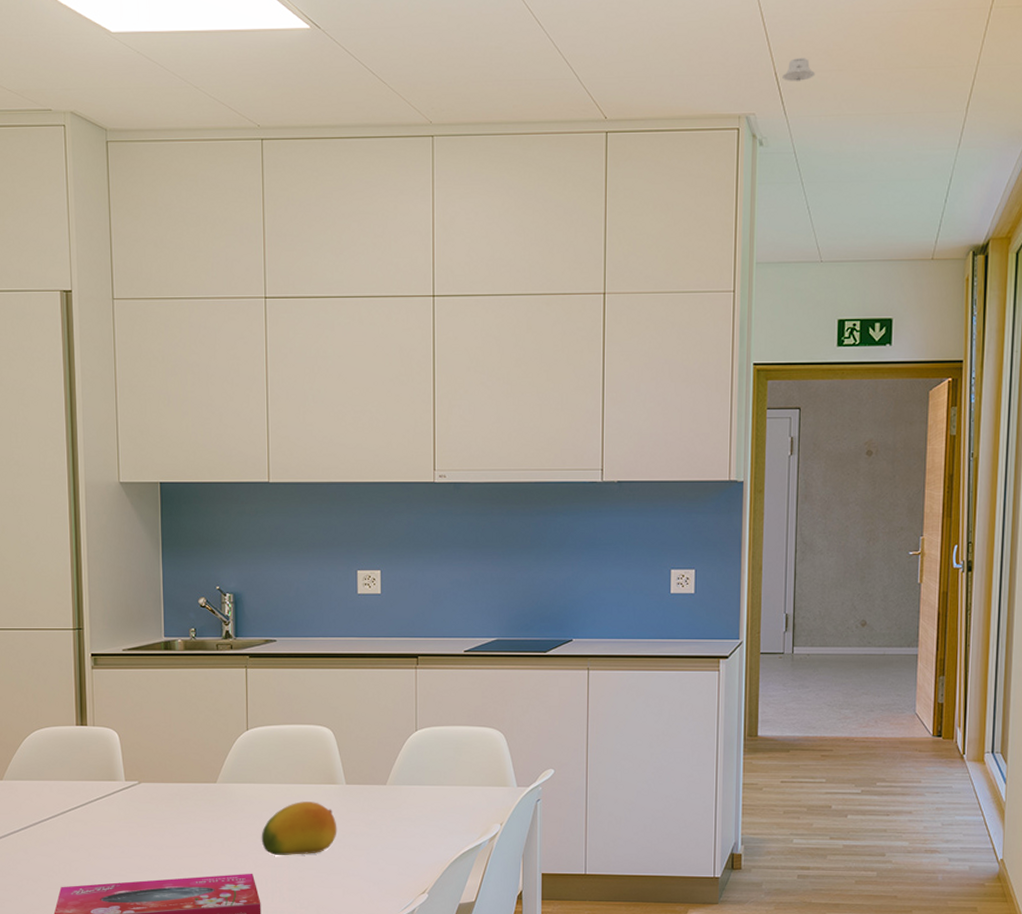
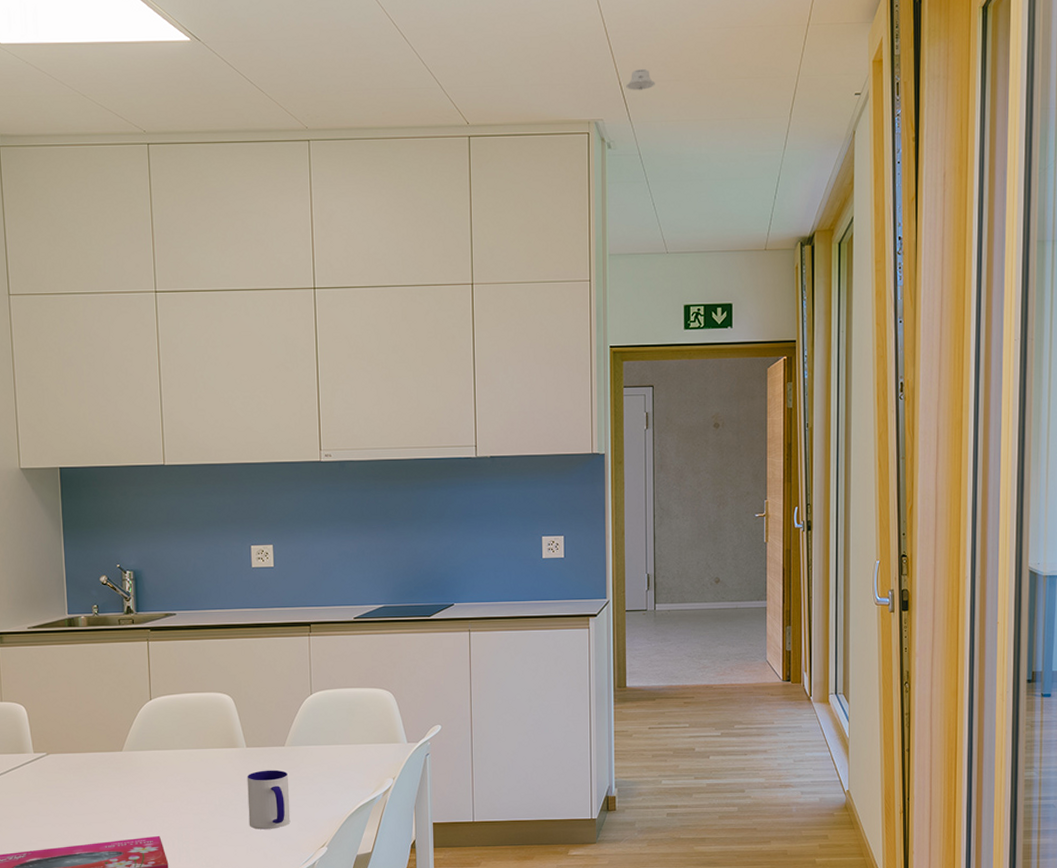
fruit: present [261,802,337,855] -> none [167,765,240,817]
mug: none [345,809,390,872] -> present [247,770,291,830]

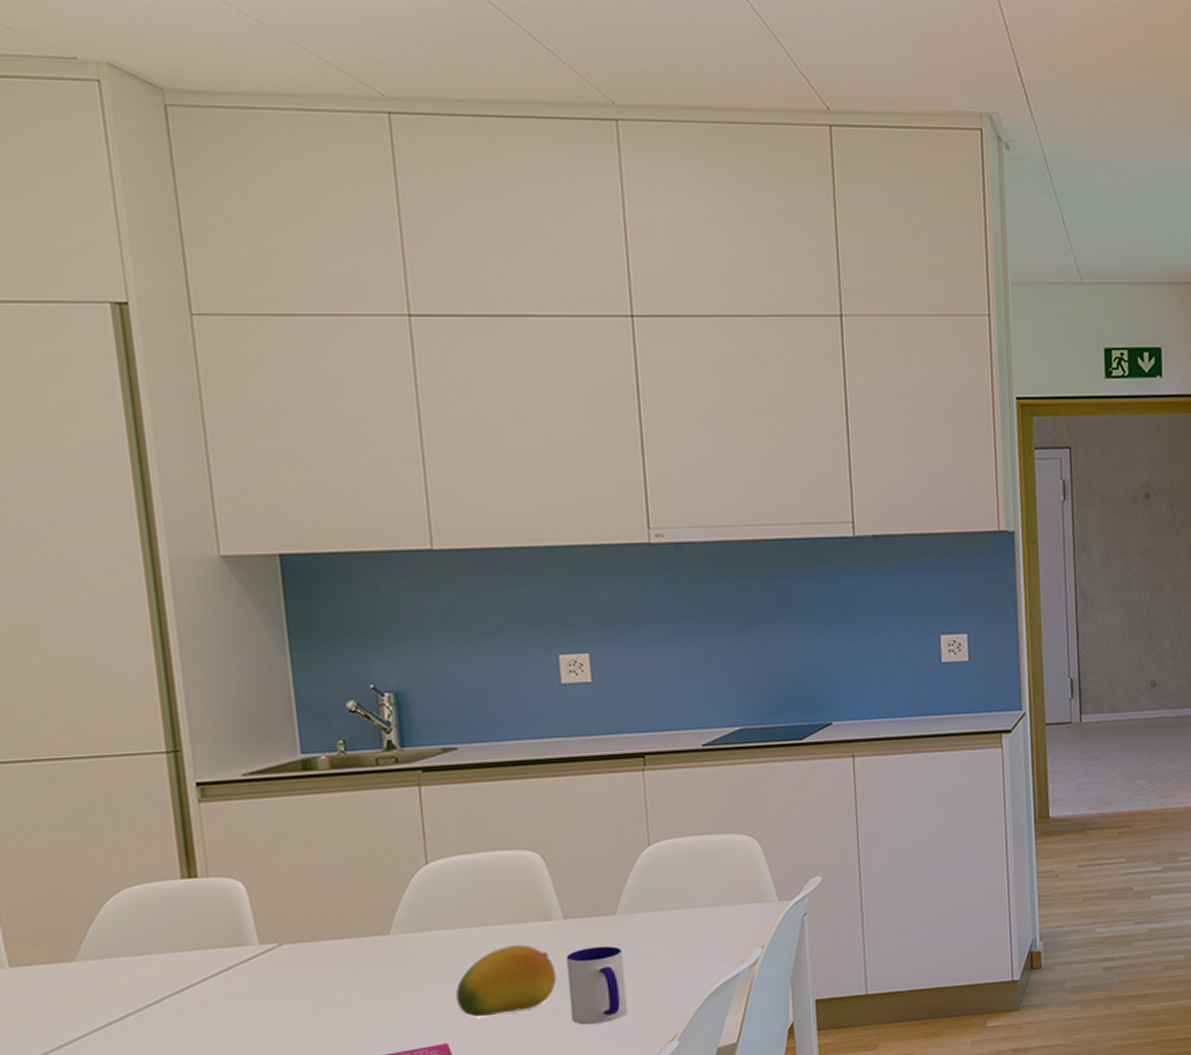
fruit: none [167,765,240,817] -> present [455,945,557,1017]
recessed light: present [626,69,655,91] -> none [1026,52,1061,80]

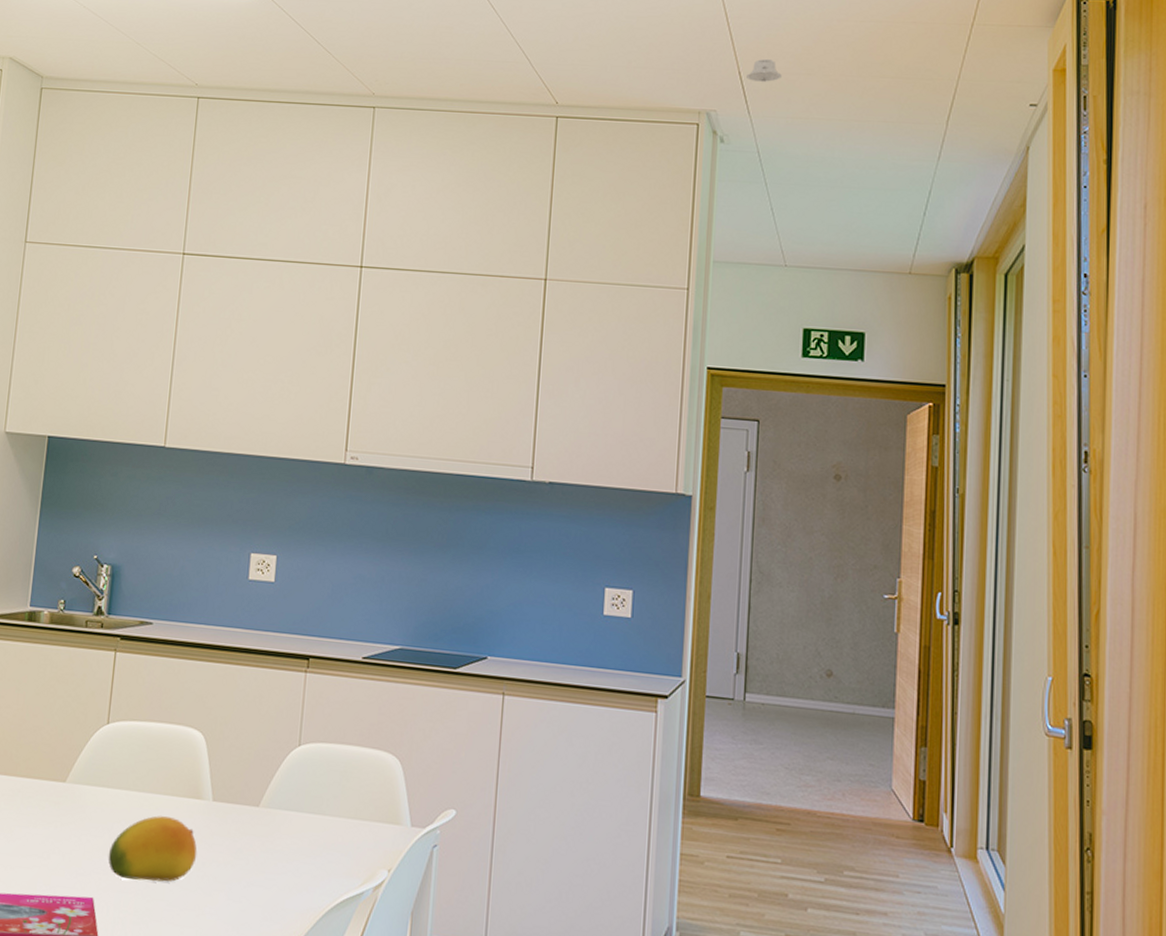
mug: present [566,945,628,1025] -> none [202,833,259,913]
recessed light: none [1026,52,1061,80] -> present [746,59,782,83]

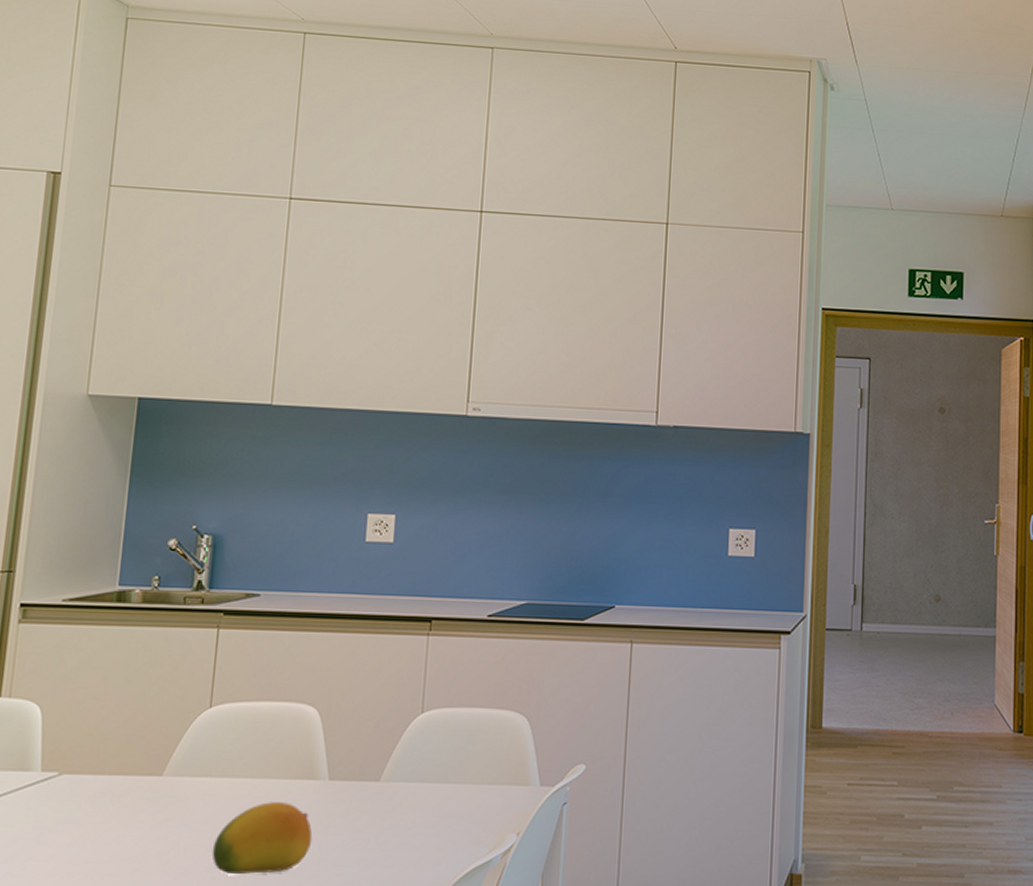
recessed light: present [746,59,782,83] -> none [854,11,886,34]

